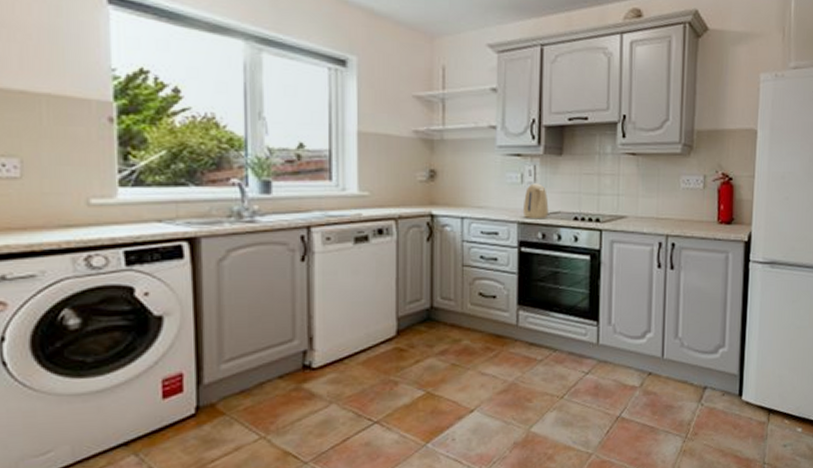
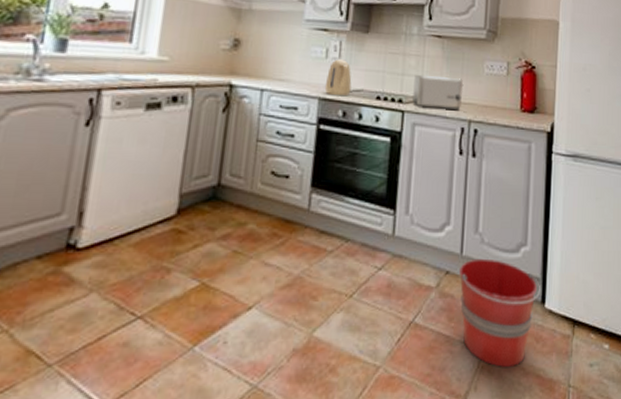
toaster: none [608,193,660,227] -> present [412,74,464,111]
bucket: none [661,360,738,450] -> present [459,258,540,367]

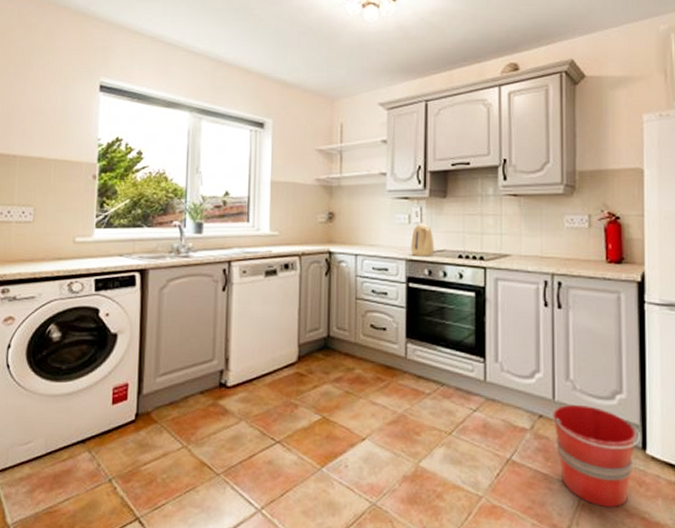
toaster: present [412,74,464,111] -> none [492,232,544,265]

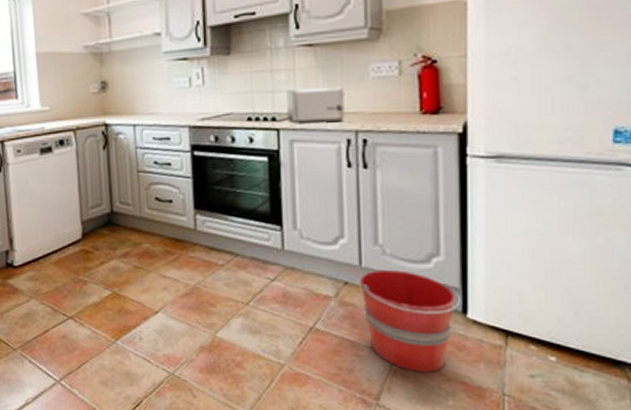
kettle: present [410,224,434,257] -> none [192,86,220,123]
toaster: none [492,232,544,265] -> present [285,87,345,125]

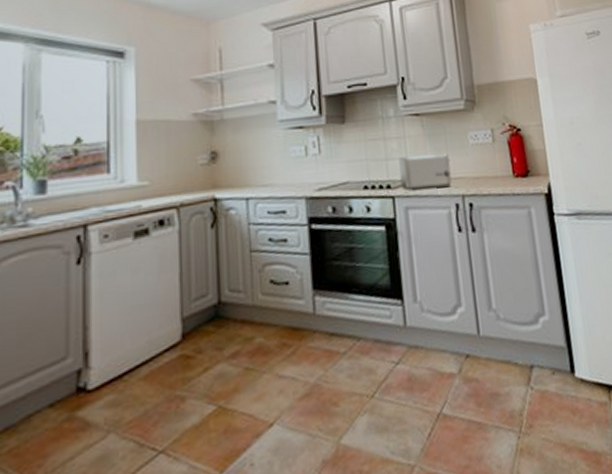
bucket: present [360,269,460,372] -> none [479,334,568,447]

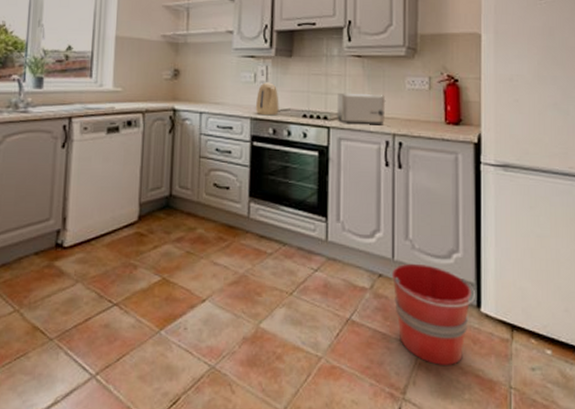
kettle: none [309,154,337,193] -> present [255,82,279,116]
bucket: none [479,334,568,447] -> present [392,263,475,365]

